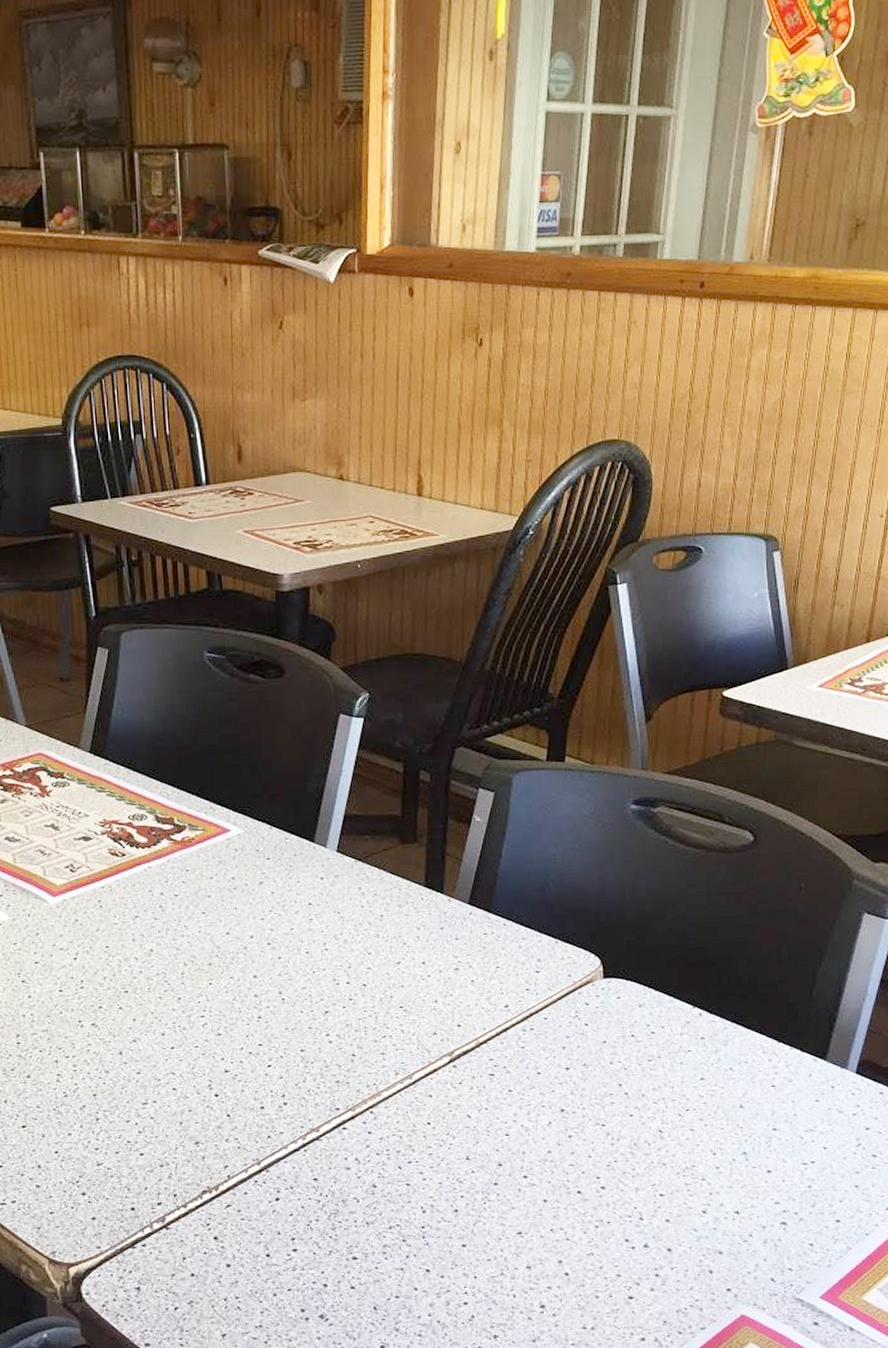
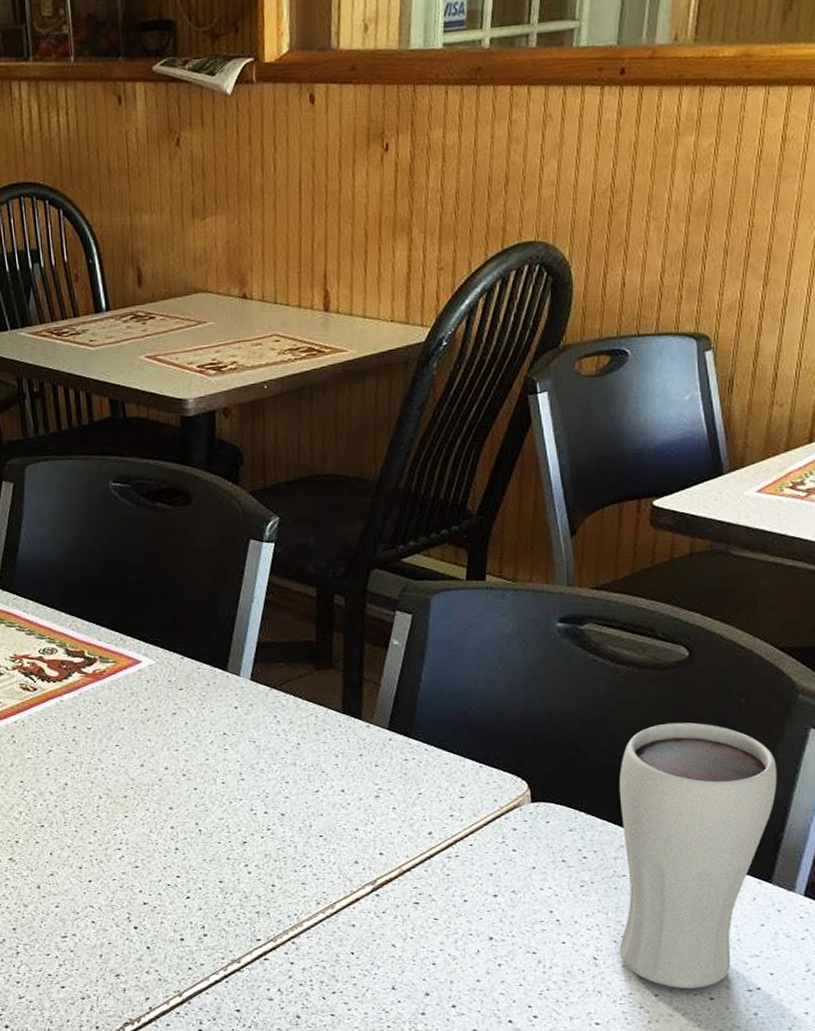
drinking glass: none [684,904,833,1162] -> present [619,722,777,989]

